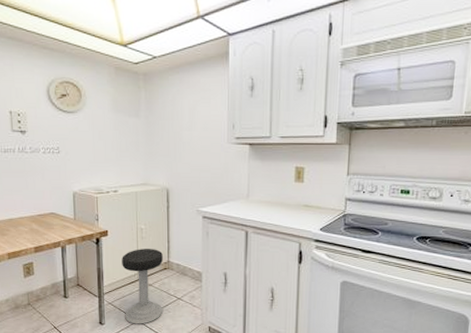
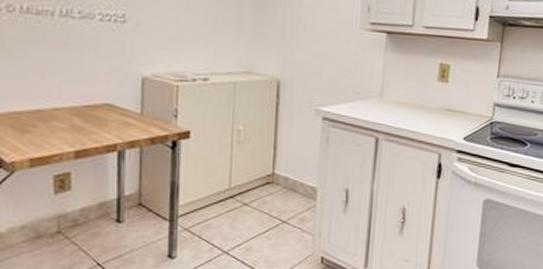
stool: present [122,249,163,324] -> none [206,156,266,257]

